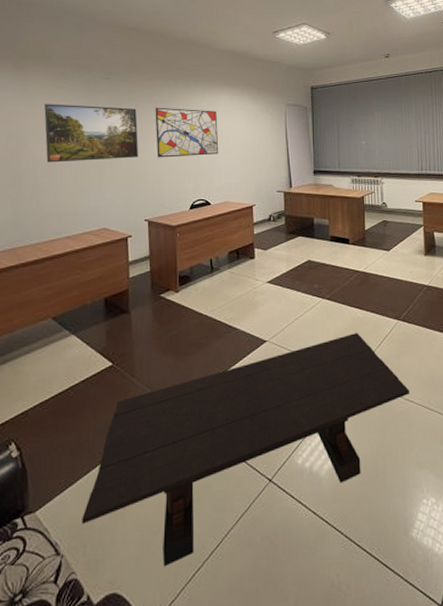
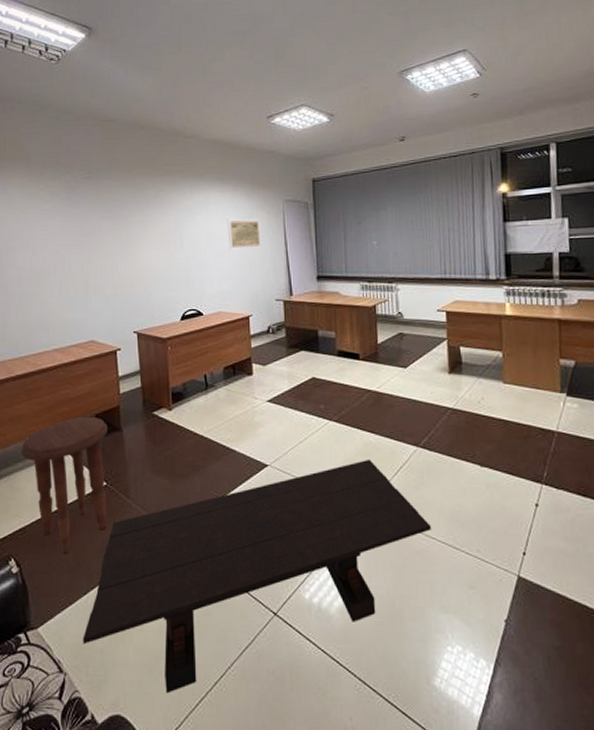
side table: none [26,300,116,435] -> present [20,416,108,554]
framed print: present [44,104,139,163] -> none [26,207,125,271]
wall art: present [155,107,219,158] -> none [140,207,210,264]
map: none [235,118,266,147] -> present [227,218,262,250]

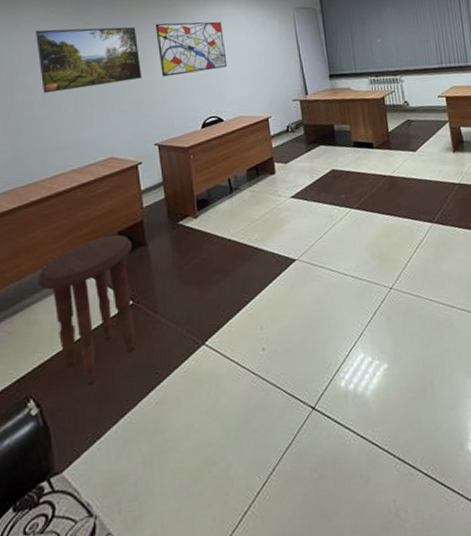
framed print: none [26,207,125,271] -> present [36,26,142,94]
coffee table: present [83,460,432,694] -> none [114,241,452,516]
wall art: none [140,207,210,264] -> present [155,21,228,77]
map: present [227,218,262,250] -> none [241,26,276,57]

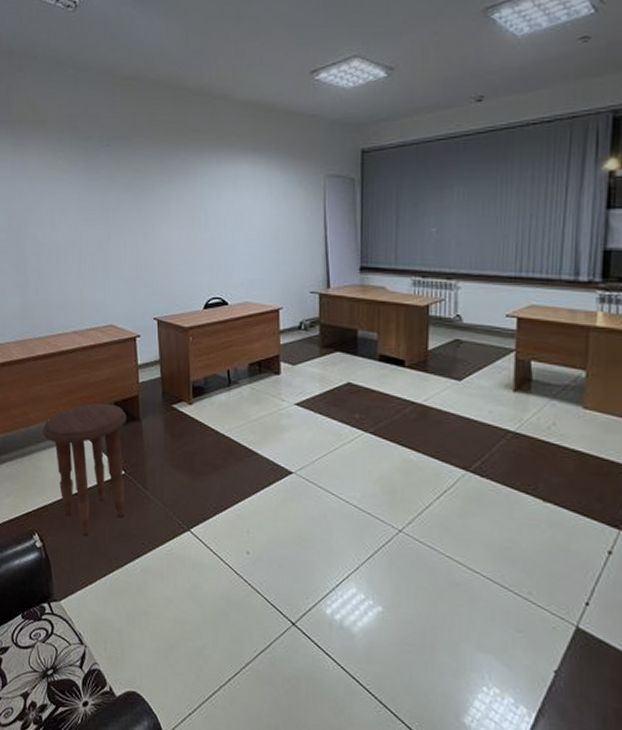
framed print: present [36,26,142,94] -> none [44,177,145,247]
wall art: present [155,21,228,77] -> none [162,180,238,245]

